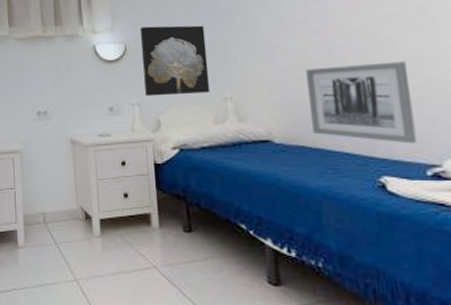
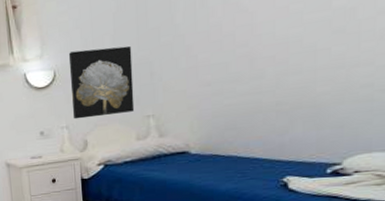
wall art: present [306,61,417,144] -> none [226,68,326,146]

